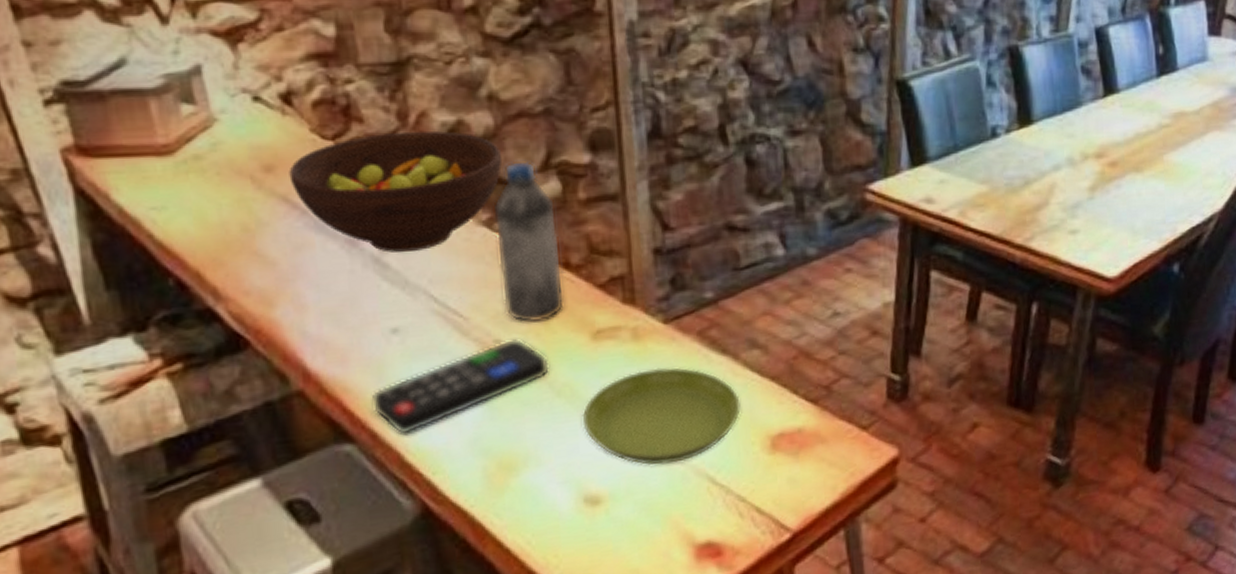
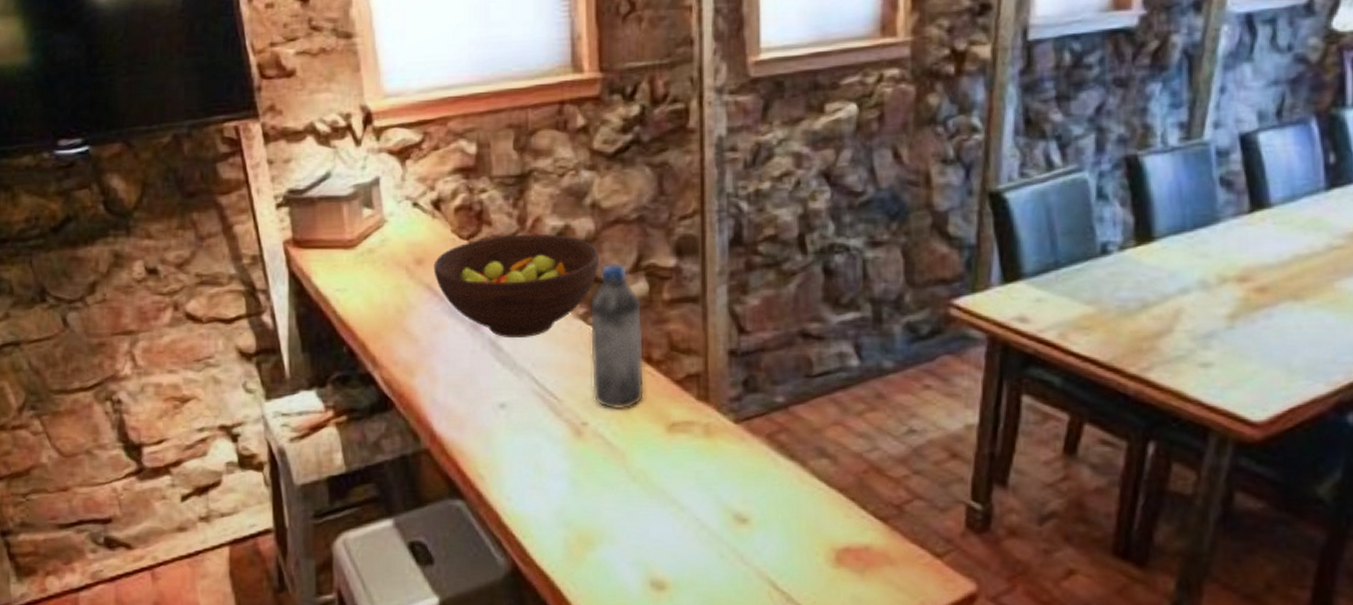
remote control: present [371,338,549,434] -> none [480,423,627,498]
saucer: present [582,367,741,466] -> none [653,465,806,562]

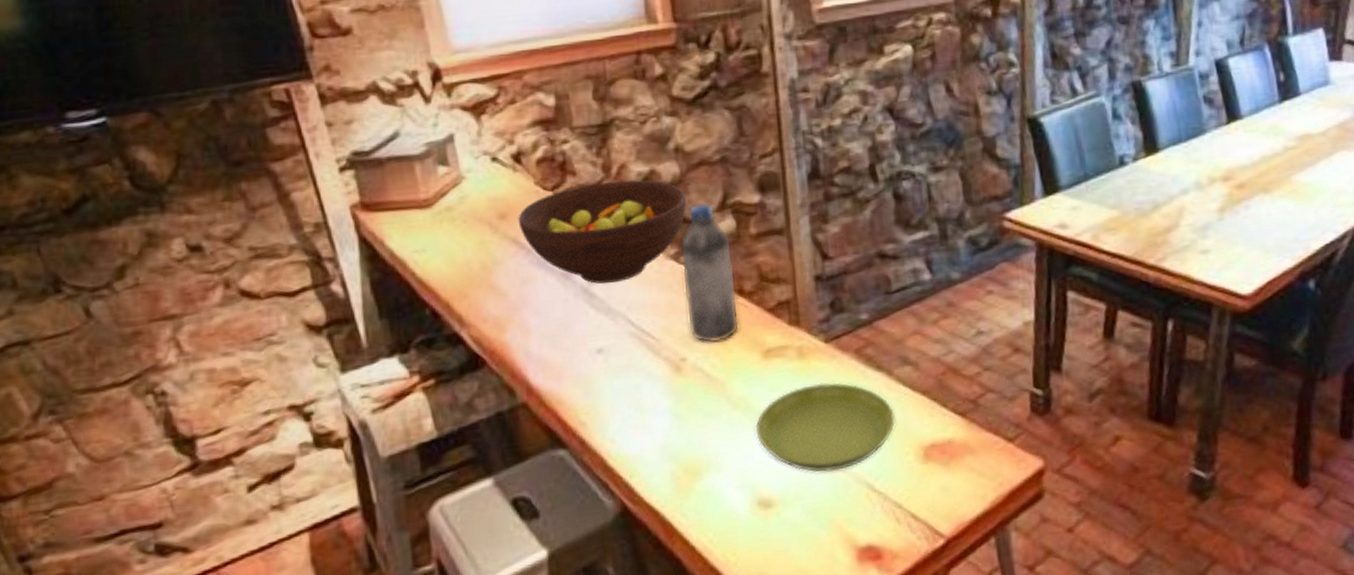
saucer: none [653,465,806,562] -> present [755,382,895,473]

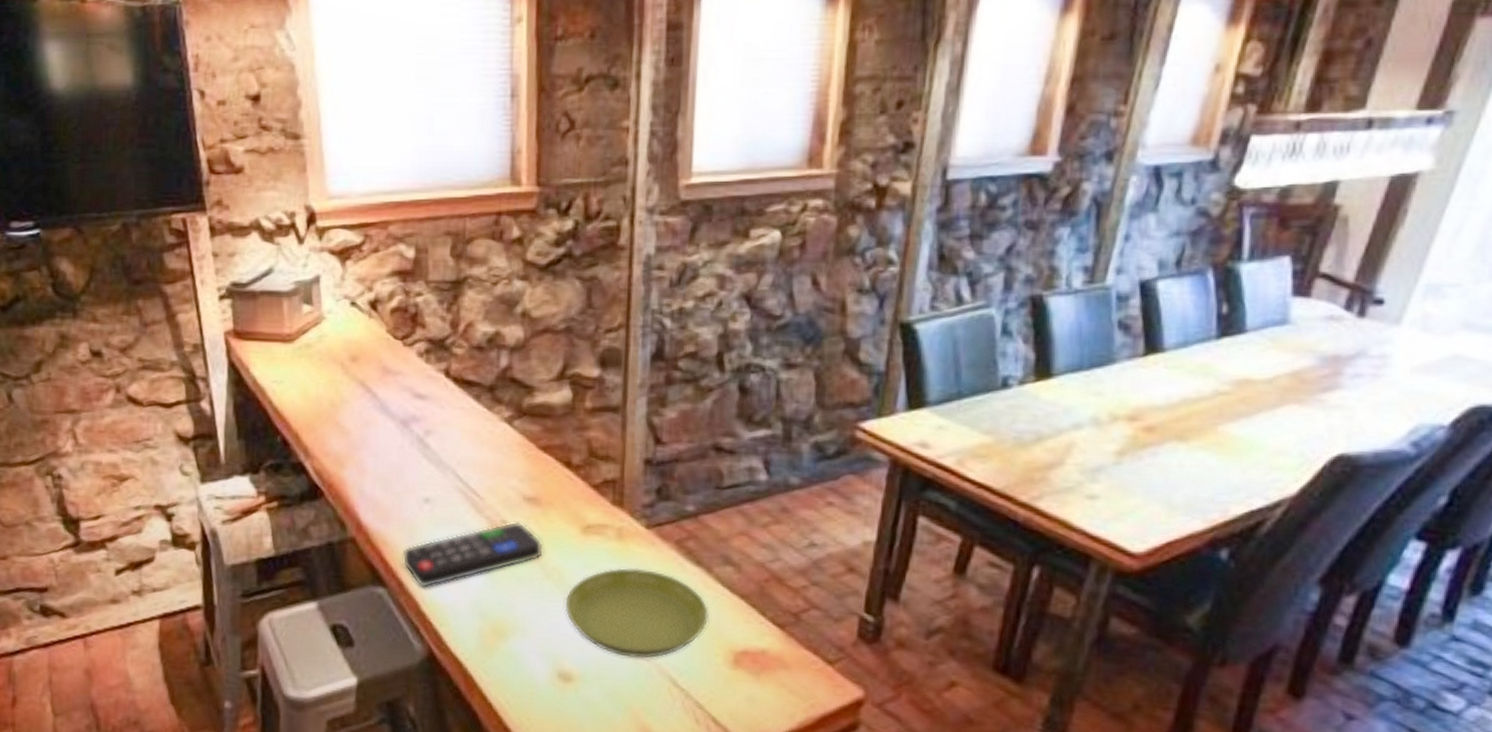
fruit bowl: present [518,180,686,284] -> none [367,337,526,437]
remote control: none [580,357,727,442] -> present [402,521,543,588]
water bottle: present [679,202,740,343] -> none [512,369,566,511]

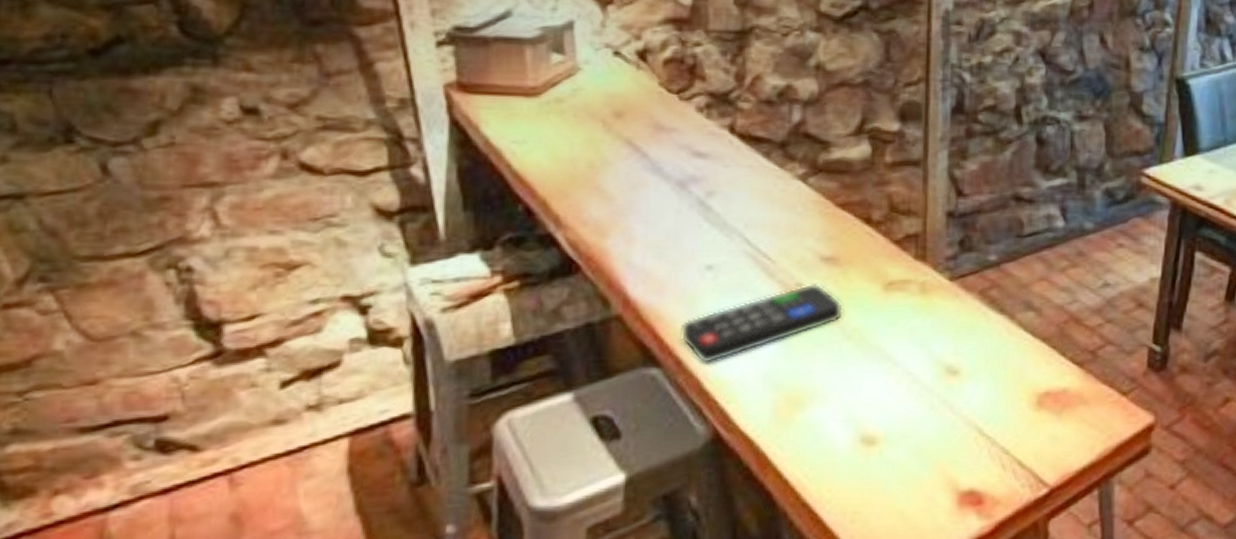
saucer: present [565,567,709,659] -> none [867,321,1012,412]

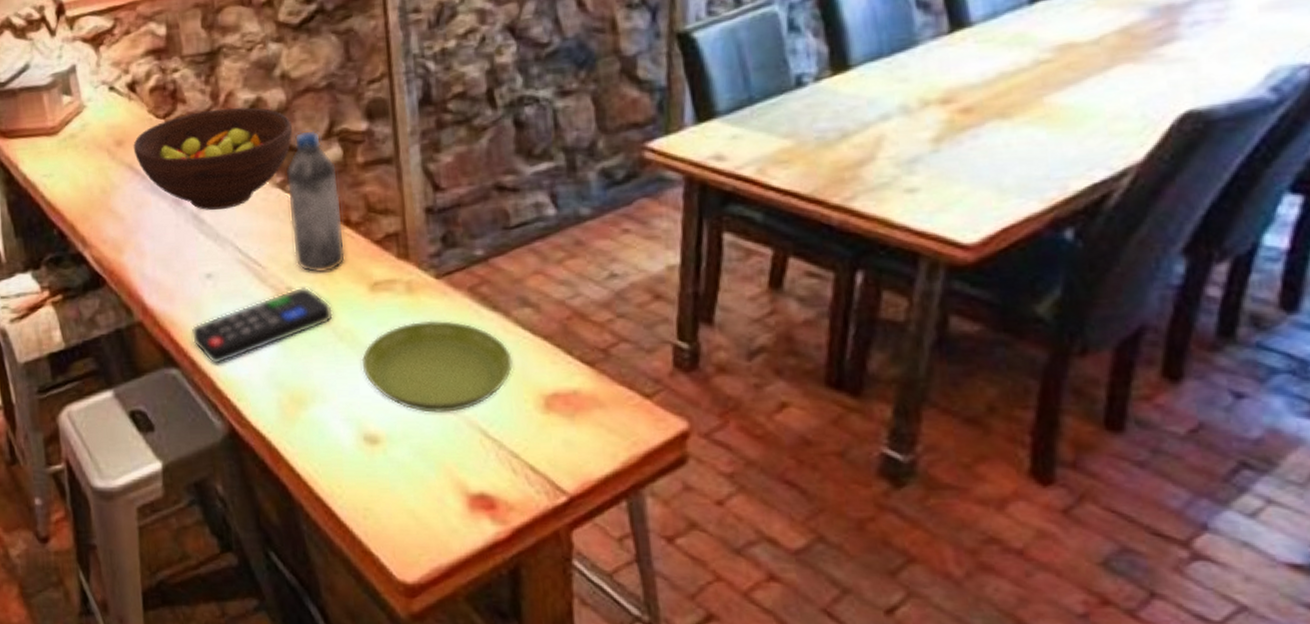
fruit bowl: none [635,91,821,197] -> present [133,107,292,210]
water bottle: none [807,124,865,270] -> present [285,129,346,273]
saucer: none [867,321,1012,412] -> present [361,320,513,413]

